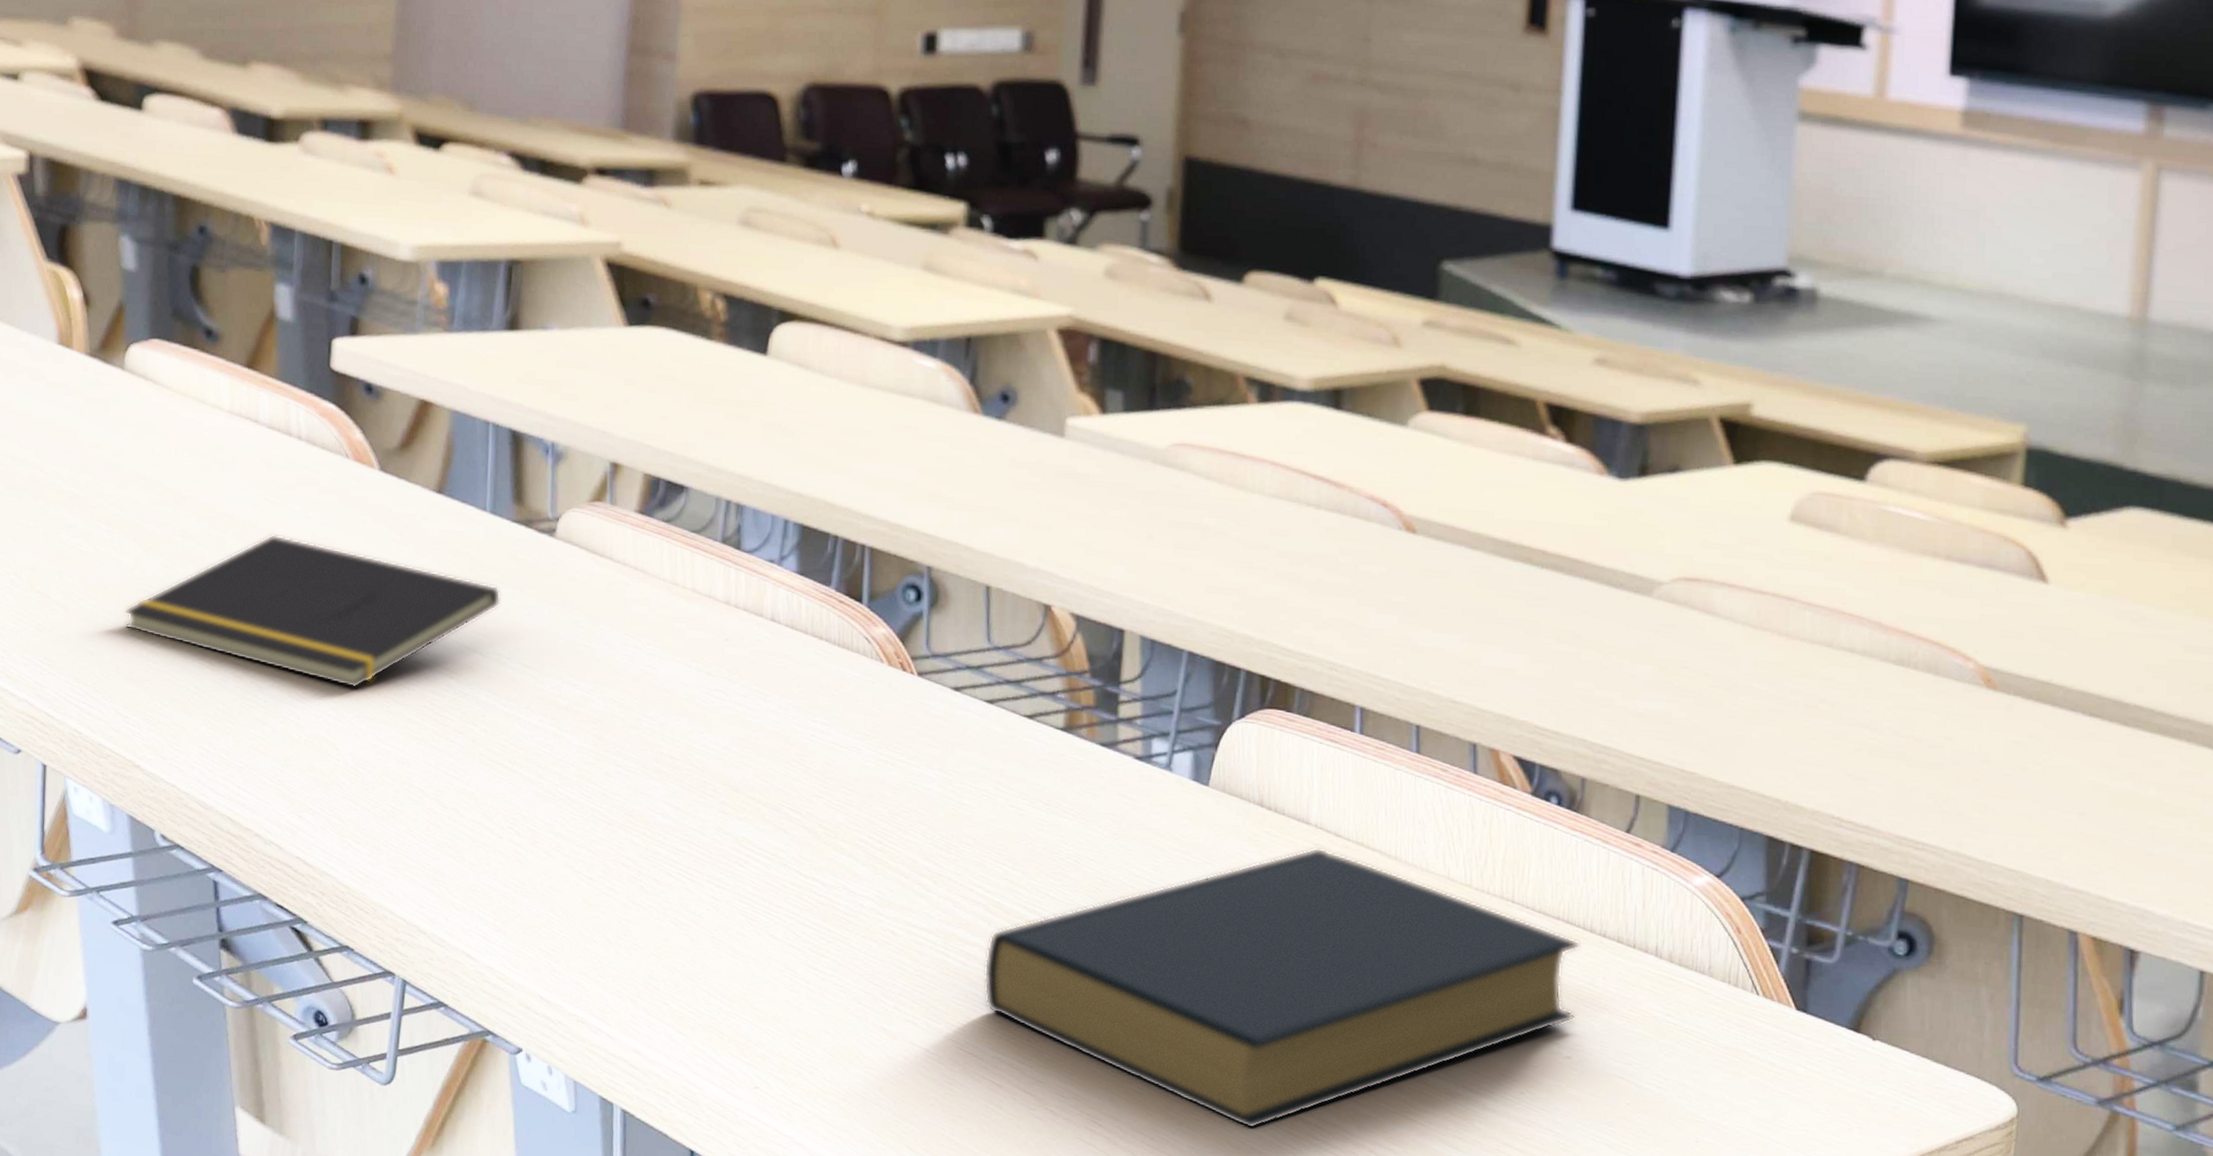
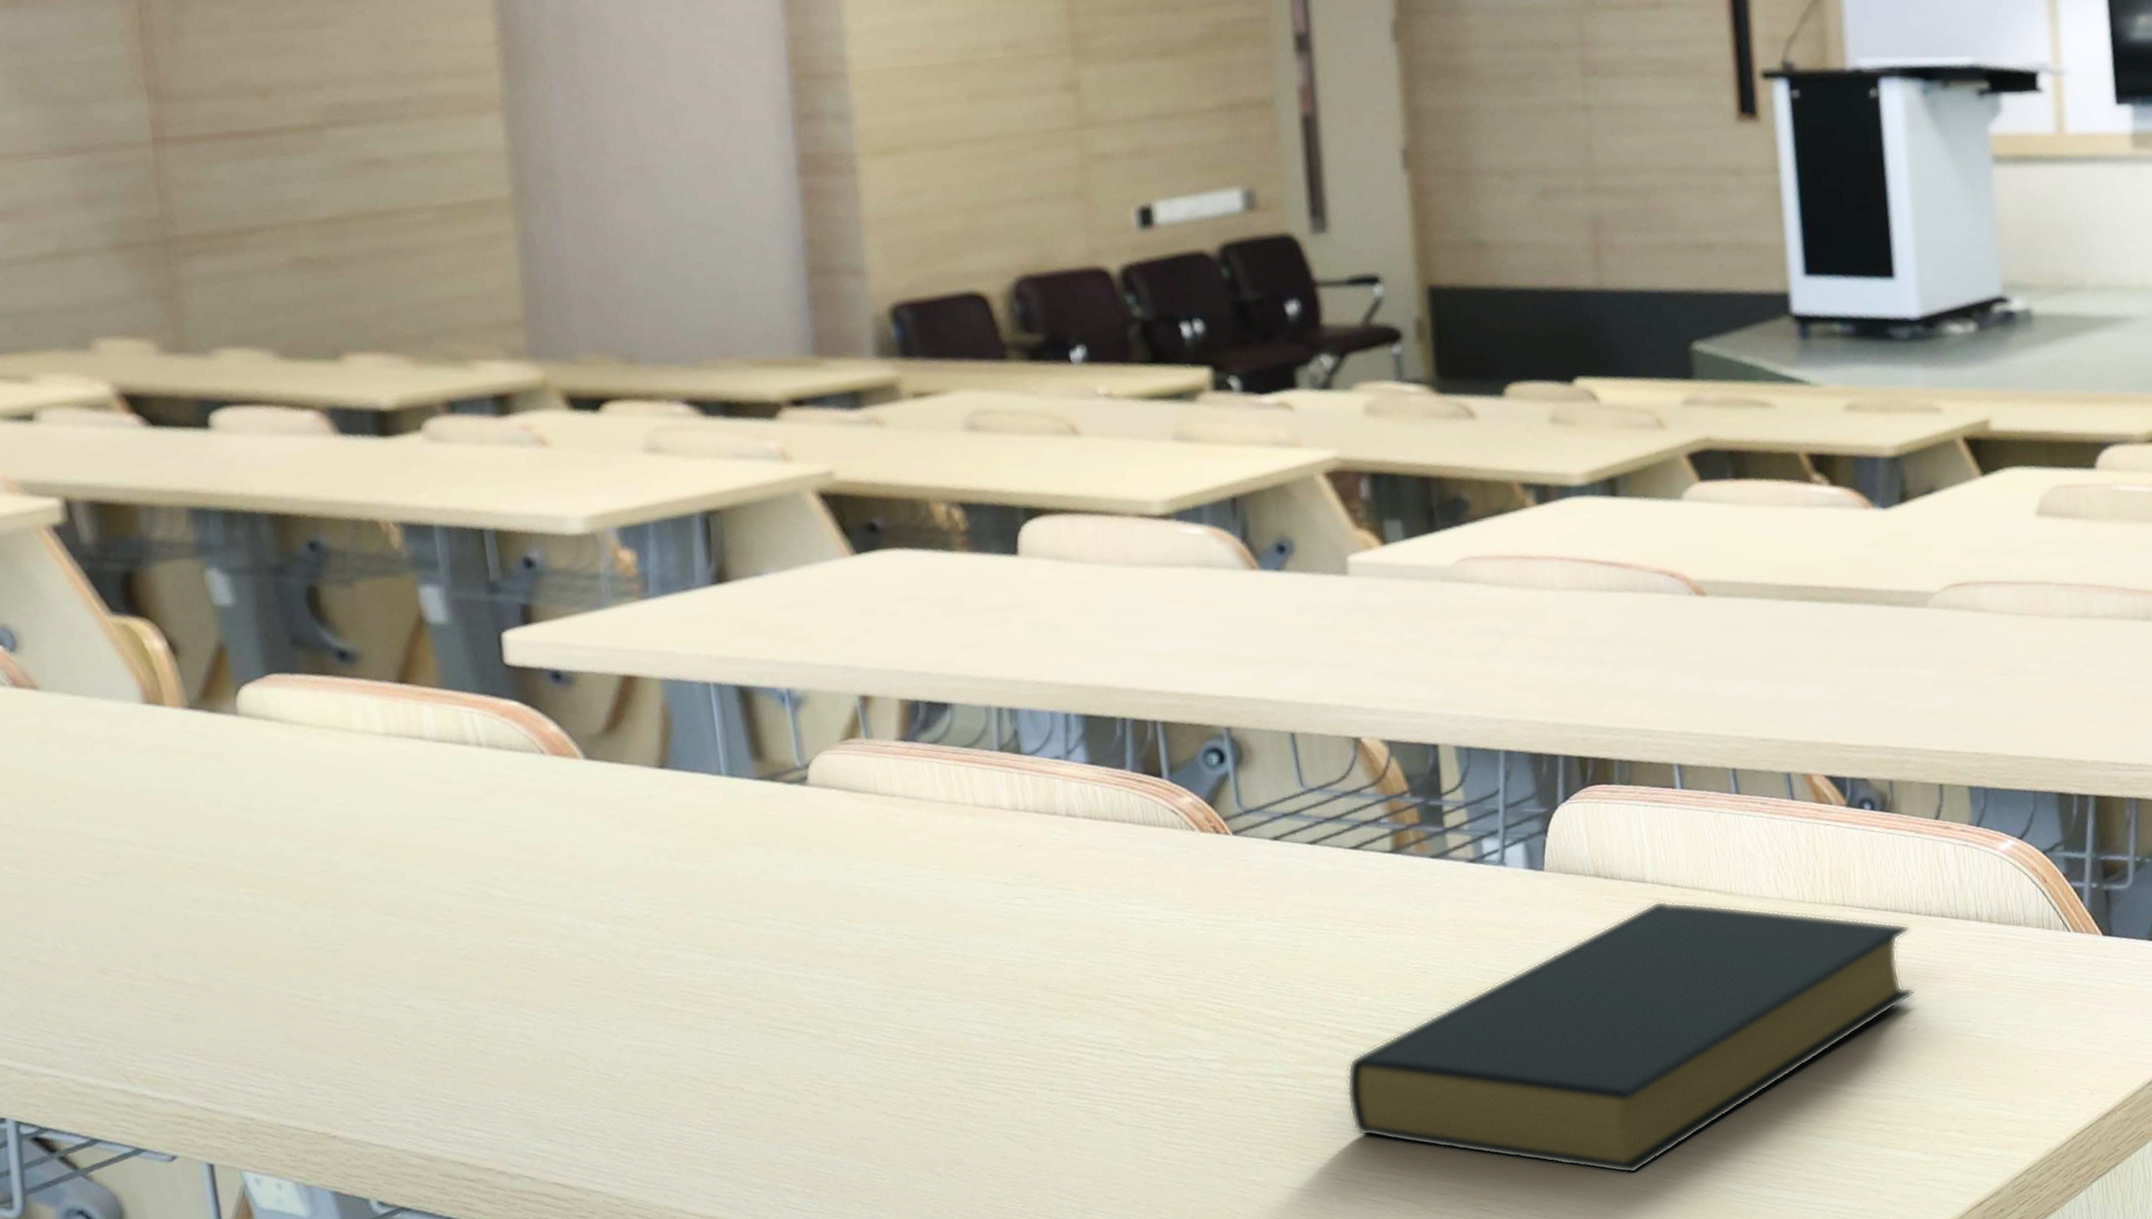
notepad: present [124,533,501,689] -> none [286,848,755,995]

